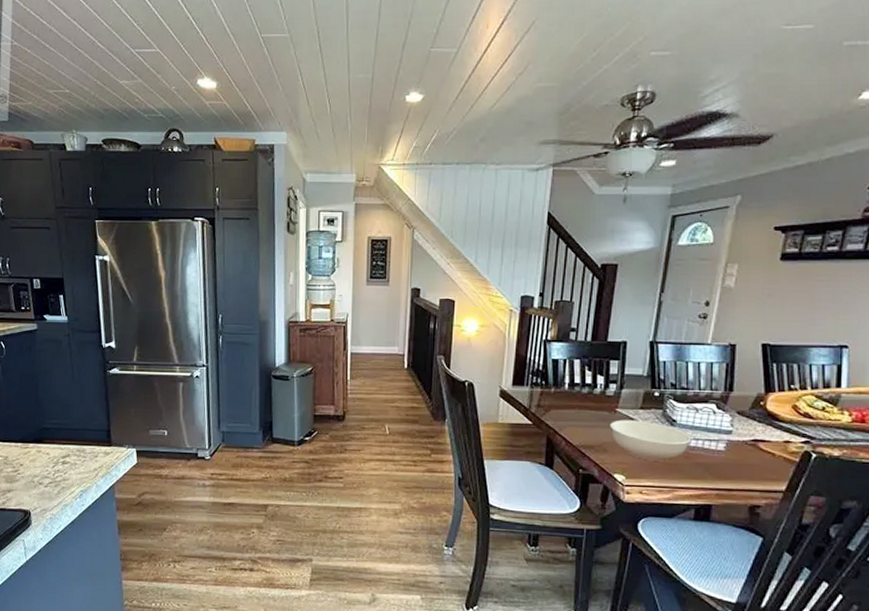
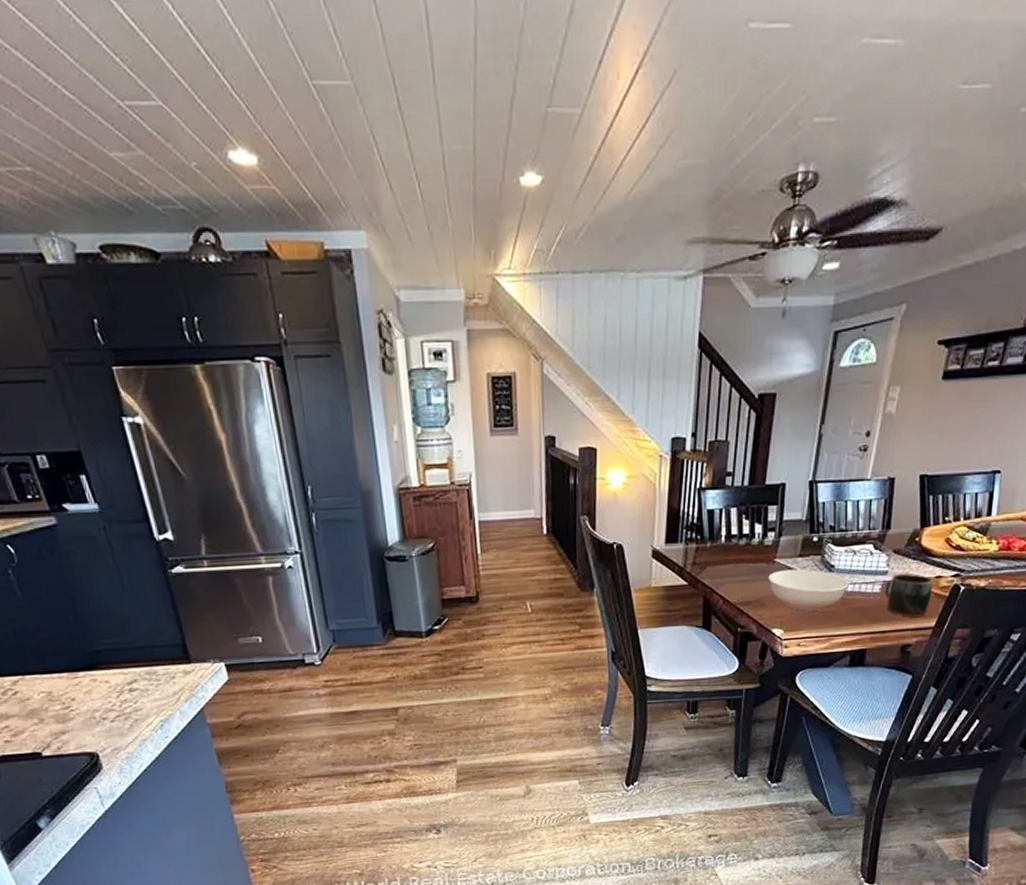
mug: none [729,434,781,479] -> present [884,573,933,617]

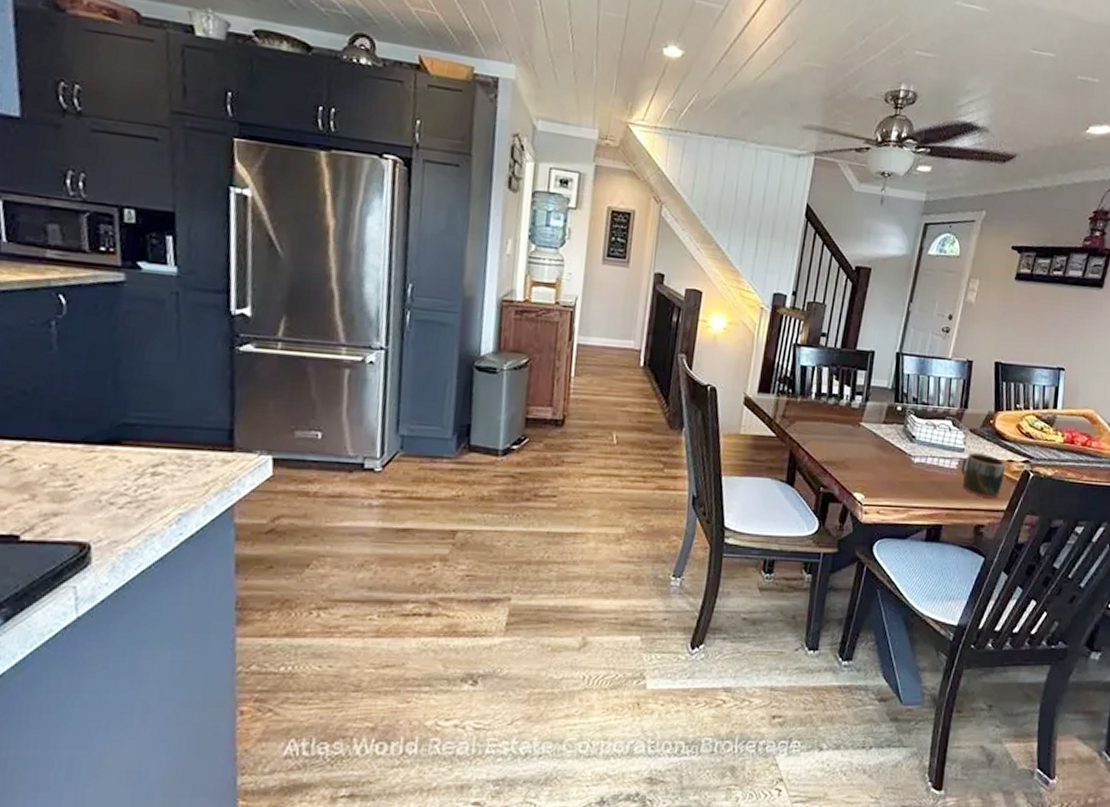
bowl: present [768,569,849,611] -> none [853,434,928,480]

